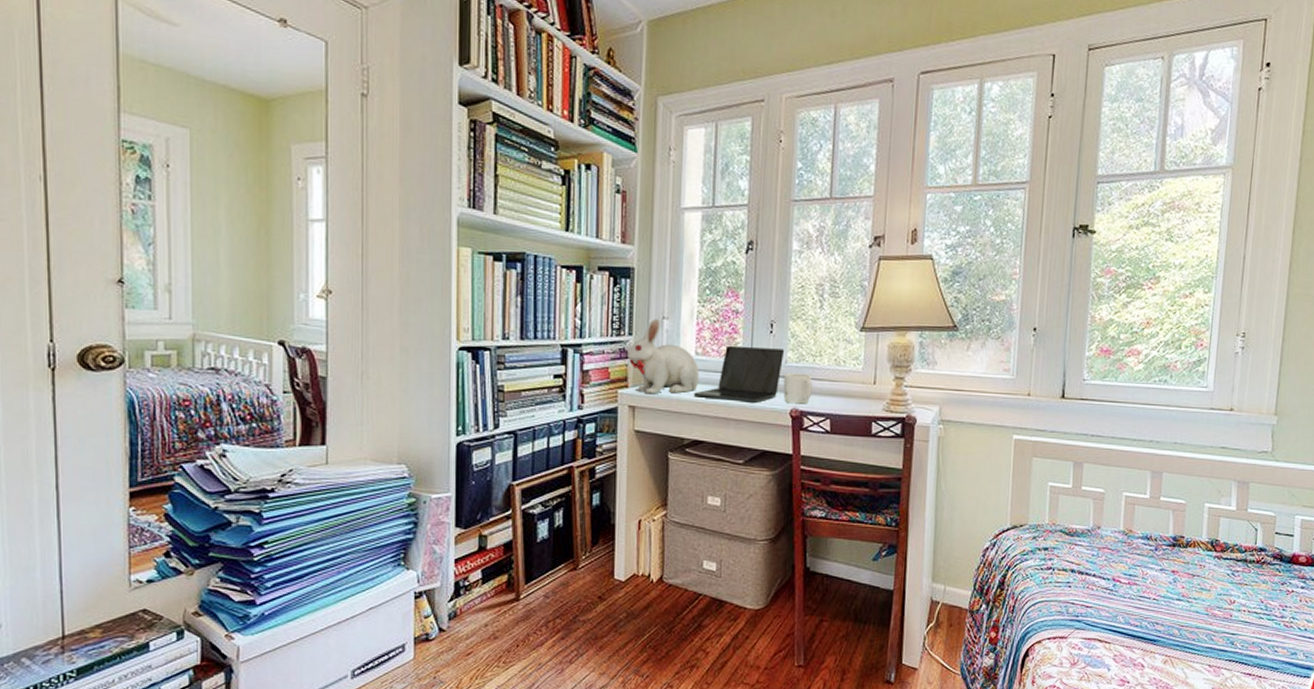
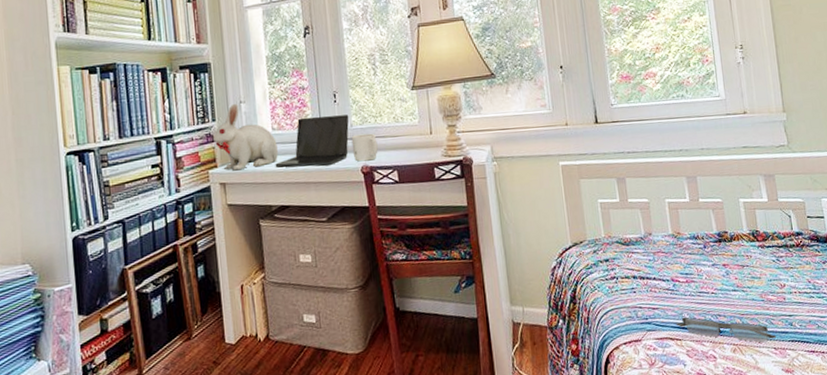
glasses: none [1107,620,1214,658] -> present [676,317,777,343]

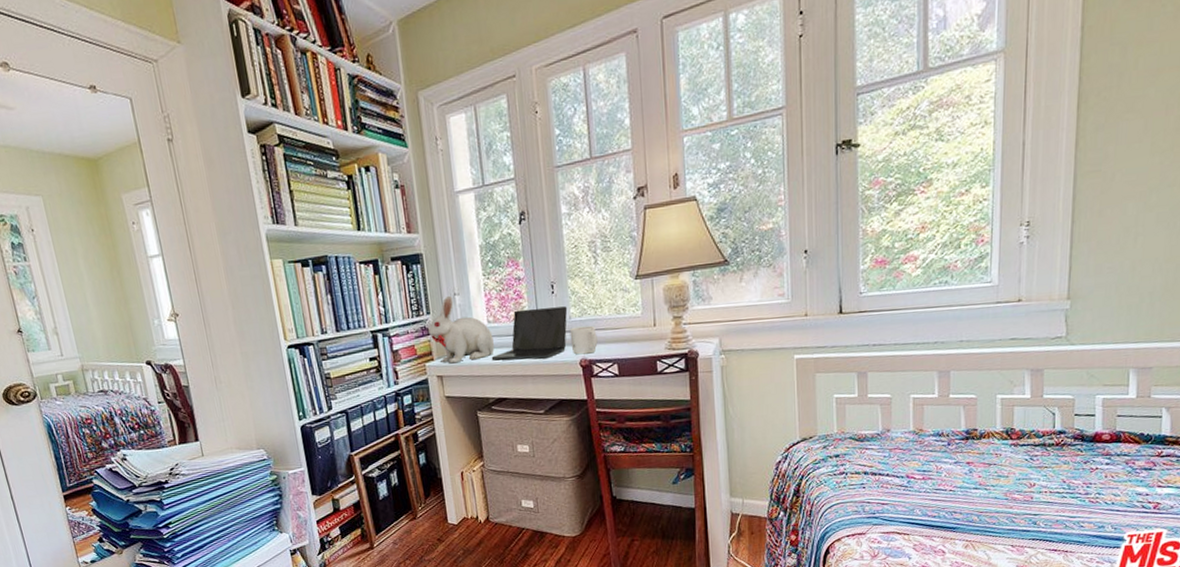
glasses: present [676,317,777,343] -> none [905,513,1016,540]

